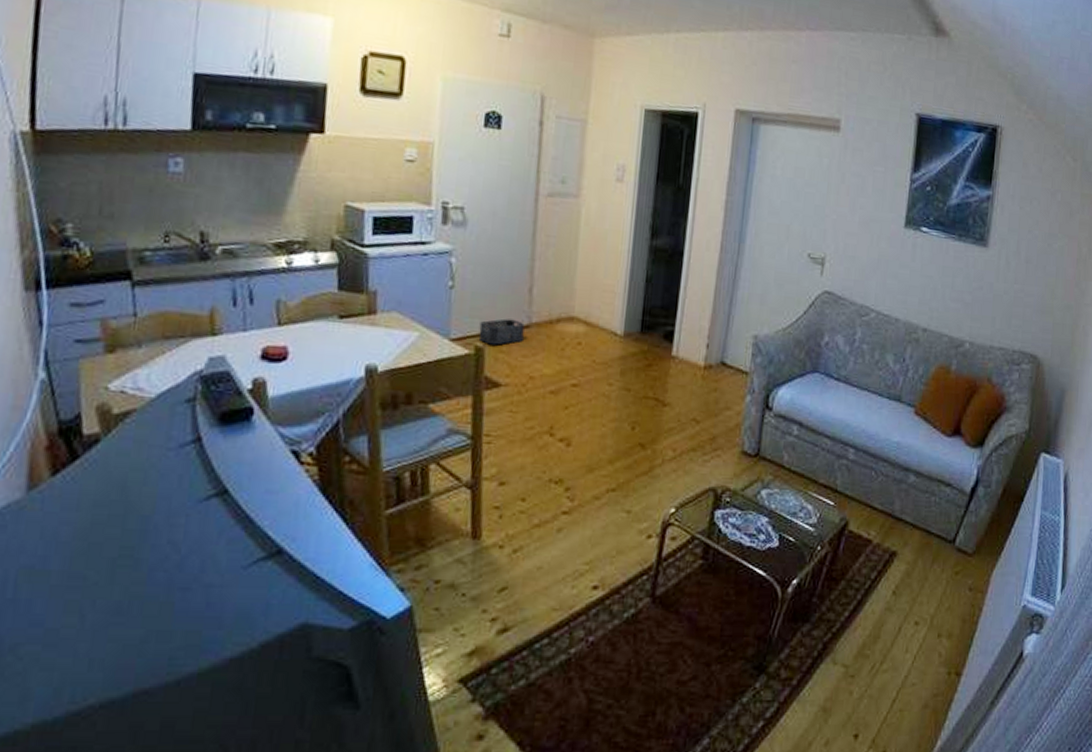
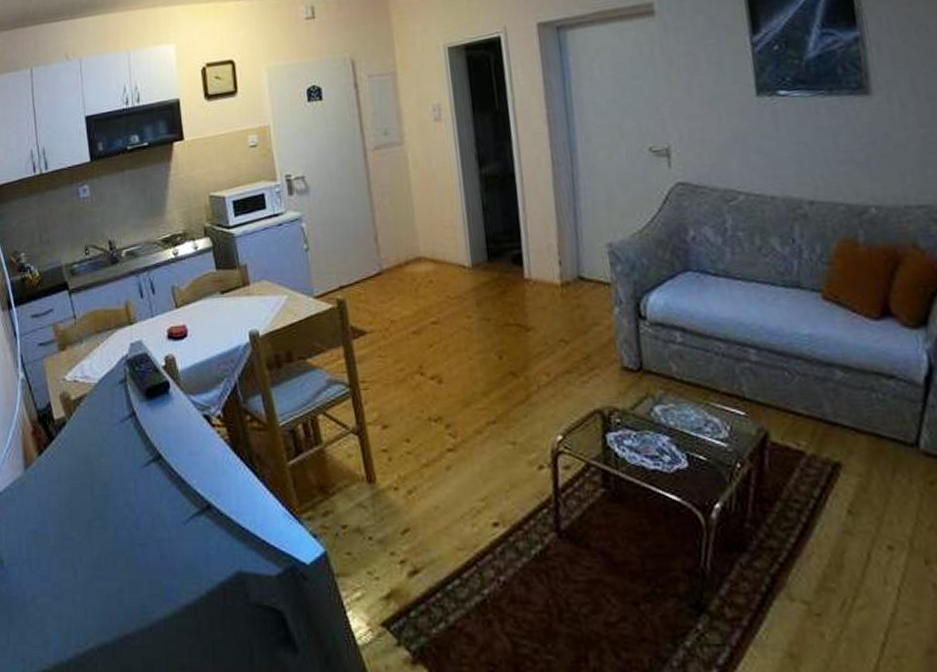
storage bin: present [478,318,525,345] -> none [337,269,378,296]

